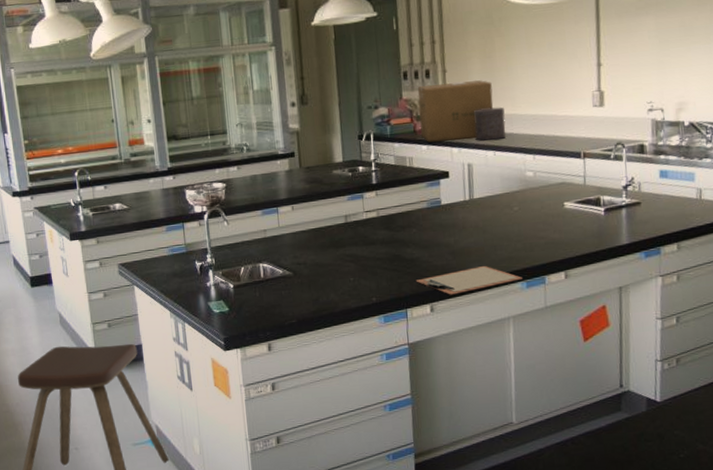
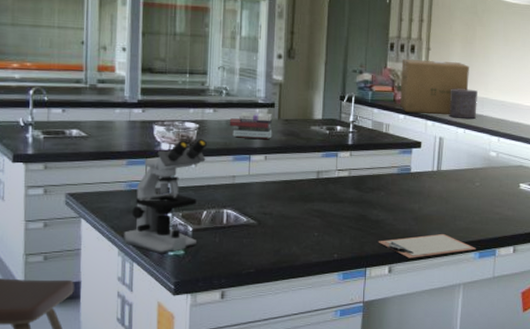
microscope: none [173,197,239,313] -> present [124,139,207,254]
books: none [253,163,296,192] -> present [229,112,273,140]

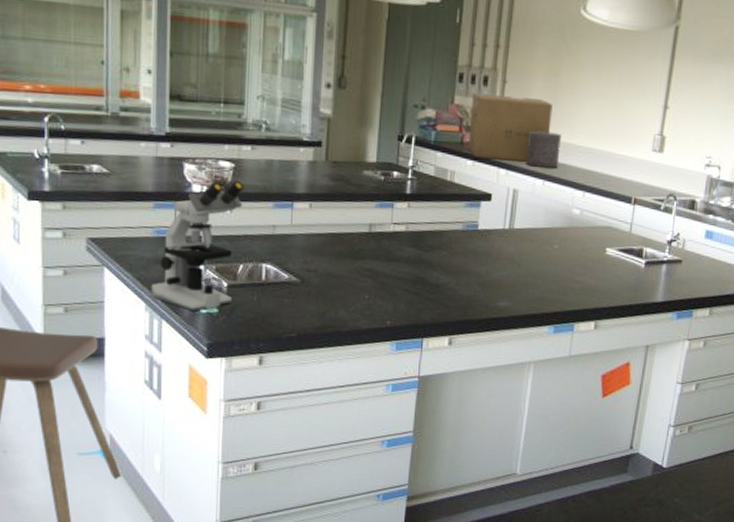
books: present [229,112,273,140] -> none [269,150,319,185]
clipboard: present [378,233,476,258] -> none [437,302,551,330]

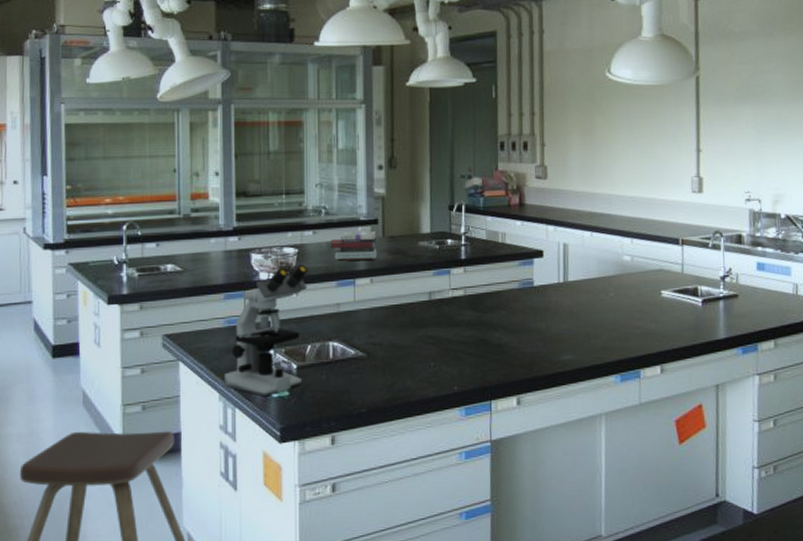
books: none [269,150,319,185] -> present [330,231,377,261]
box: present [468,93,553,162] -> none [514,157,592,218]
container: present [526,130,561,169] -> none [572,186,604,221]

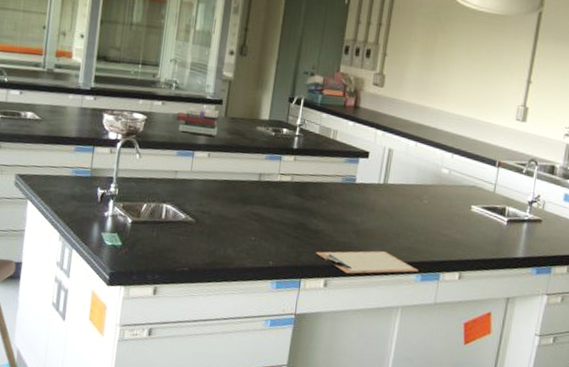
microscope: present [224,265,307,397] -> none [65,131,153,244]
clipboard: none [502,355,616,387] -> present [315,250,418,275]

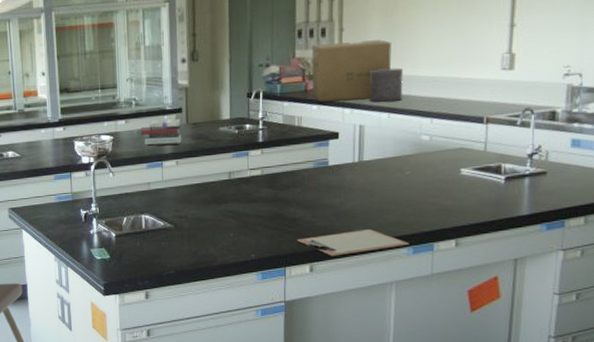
box: none [350,64,427,125] -> present [311,40,392,102]
container: none [401,98,434,132] -> present [369,68,403,103]

